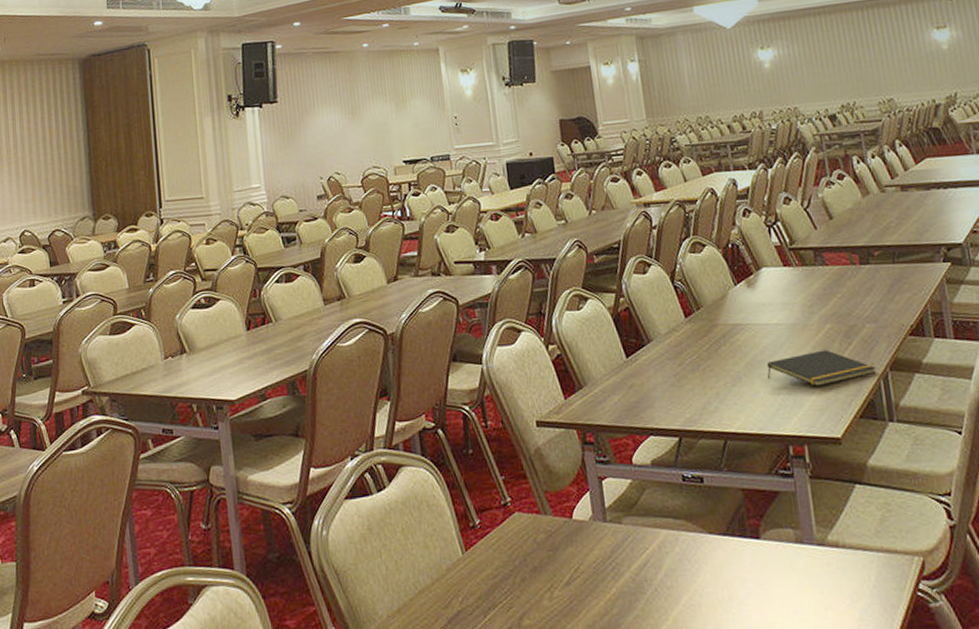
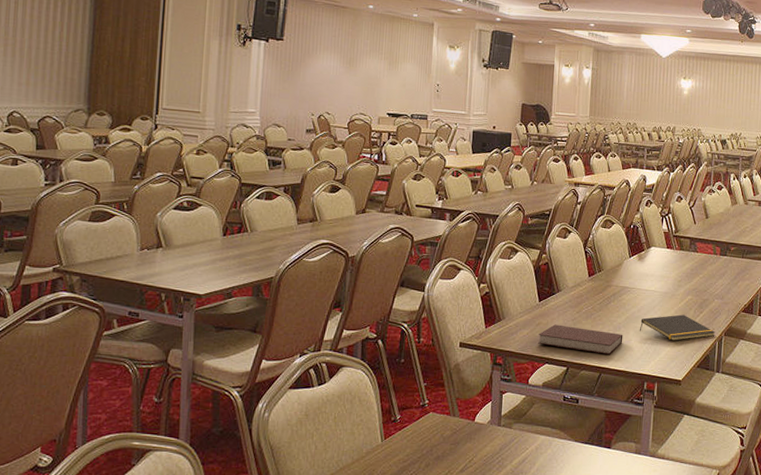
notebook: none [633,383,748,415] -> present [538,324,623,355]

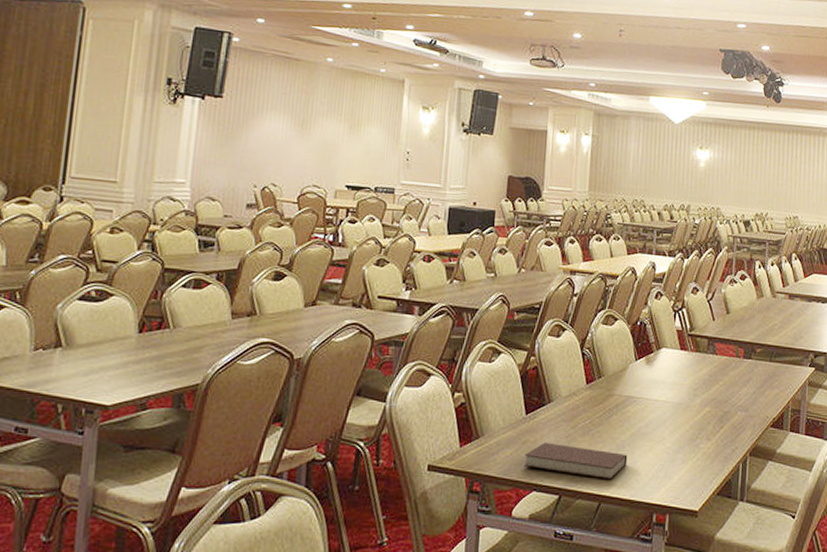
notepad: present [639,314,716,341] -> none [646,430,739,462]

